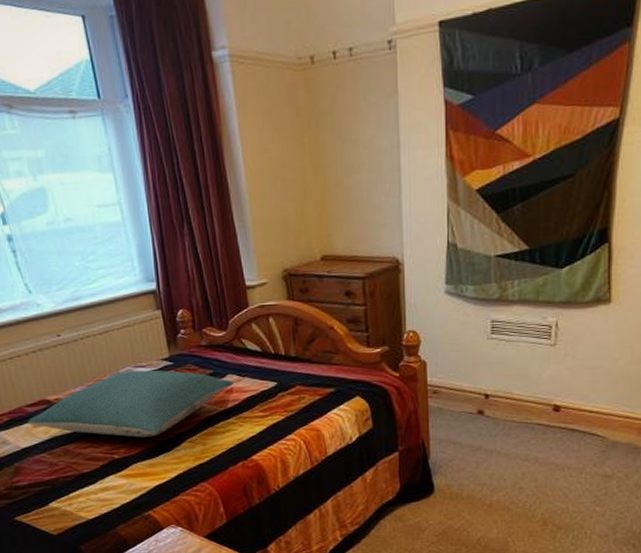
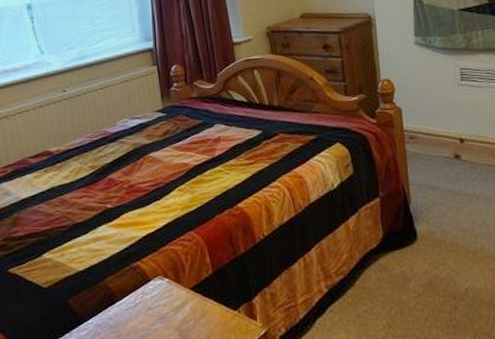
pillow: present [27,370,234,437] -> none [29,121,221,187]

